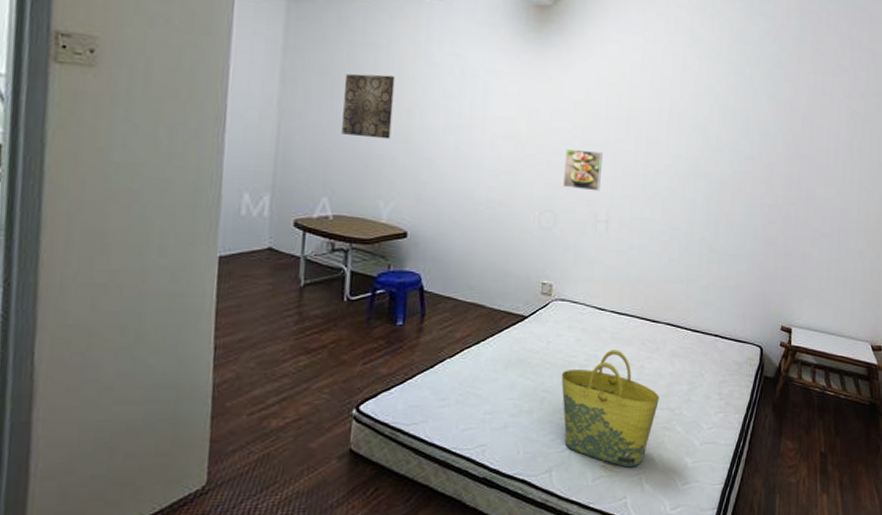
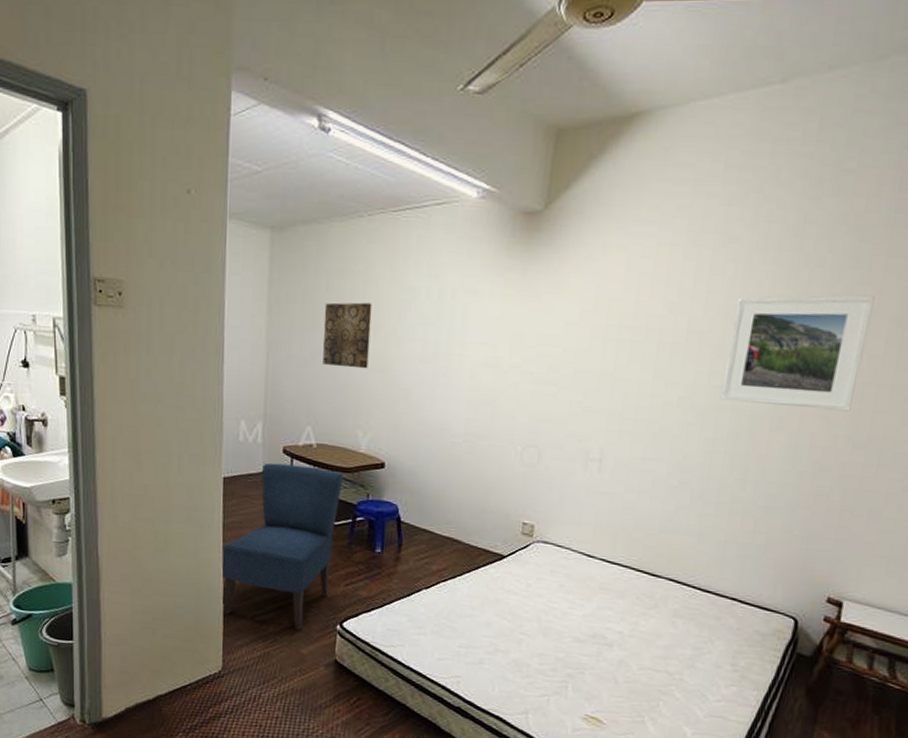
chair: none [212,237,364,422] -> present [221,462,344,630]
tote bag: present [561,350,659,468] -> none [541,600,656,726]
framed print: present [563,148,603,191] -> none [550,377,598,426]
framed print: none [696,86,793,176] -> present [720,295,875,412]

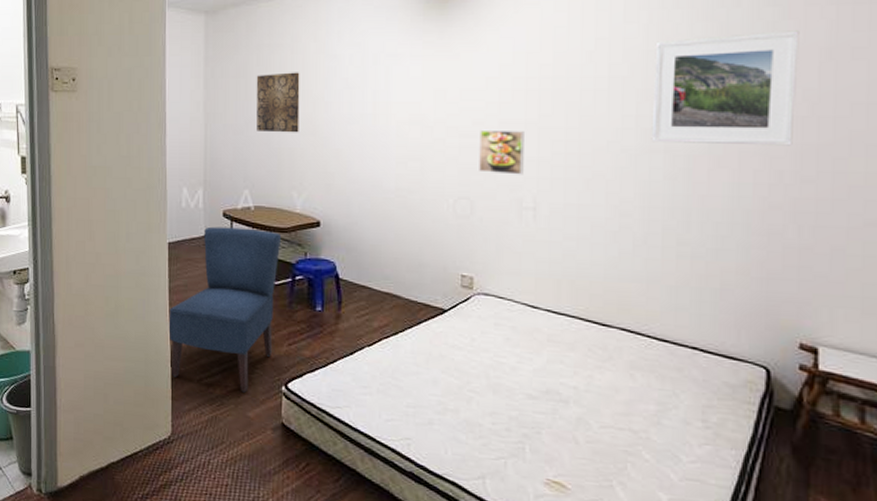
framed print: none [550,377,598,426] -> present [479,129,524,175]

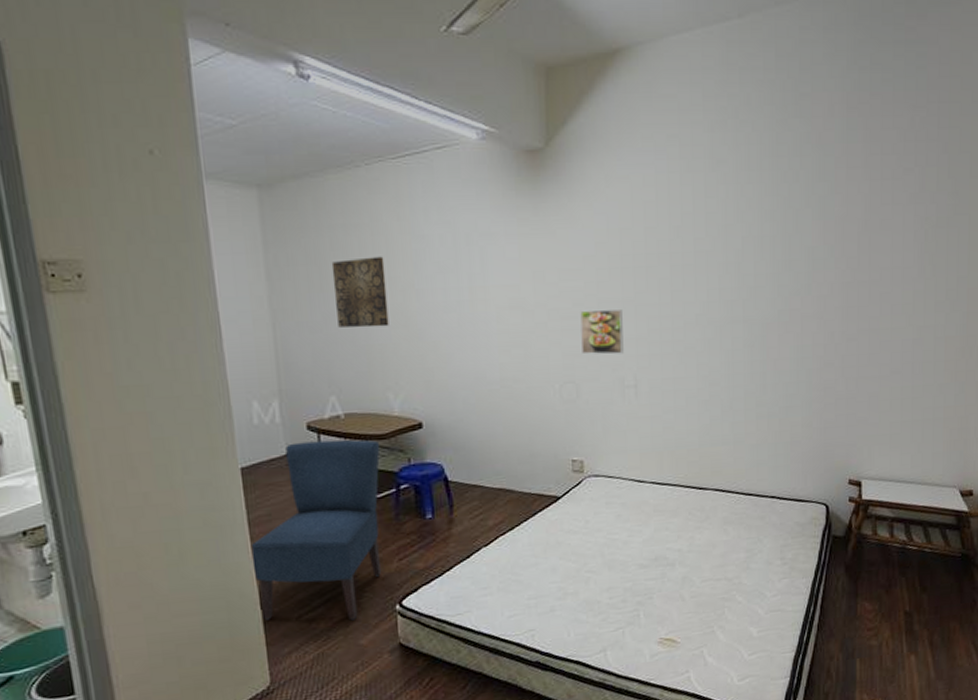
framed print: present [651,30,800,146] -> none [732,204,843,313]

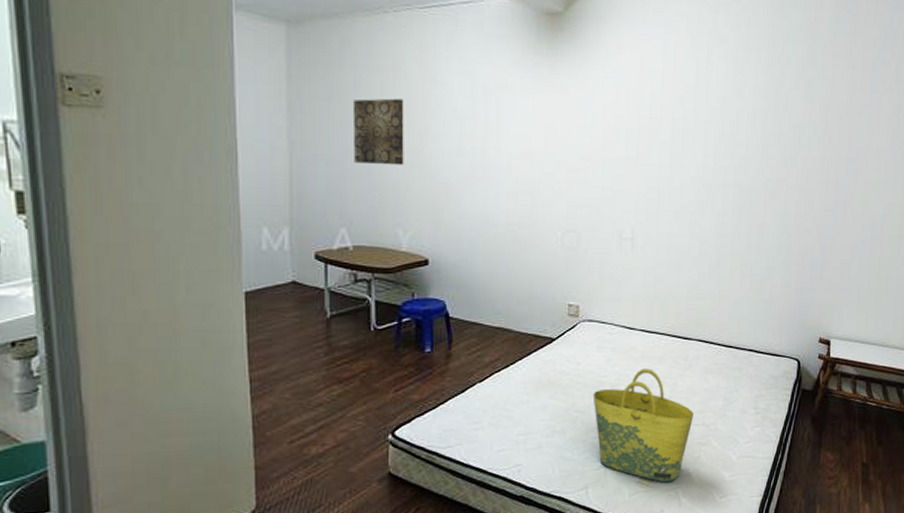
chair: present [250,439,382,621] -> none [248,270,386,448]
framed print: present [580,309,624,355] -> none [585,165,625,208]
tote bag: none [604,522,714,642] -> present [593,368,694,483]

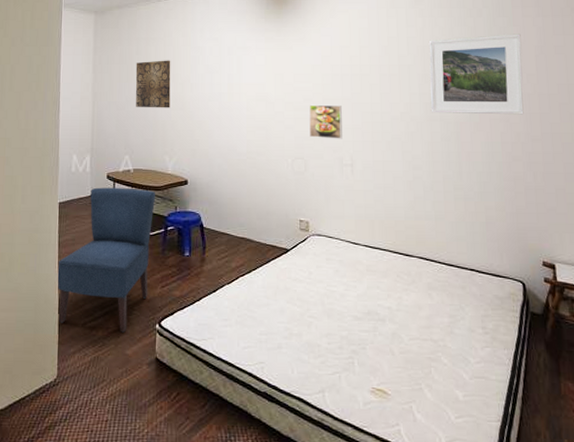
chair: none [248,270,386,448] -> present [57,187,156,333]
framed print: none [585,165,625,208] -> present [309,104,343,139]
tote bag: present [593,368,694,483] -> none [324,281,421,395]
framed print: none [725,87,828,182] -> present [428,34,524,115]

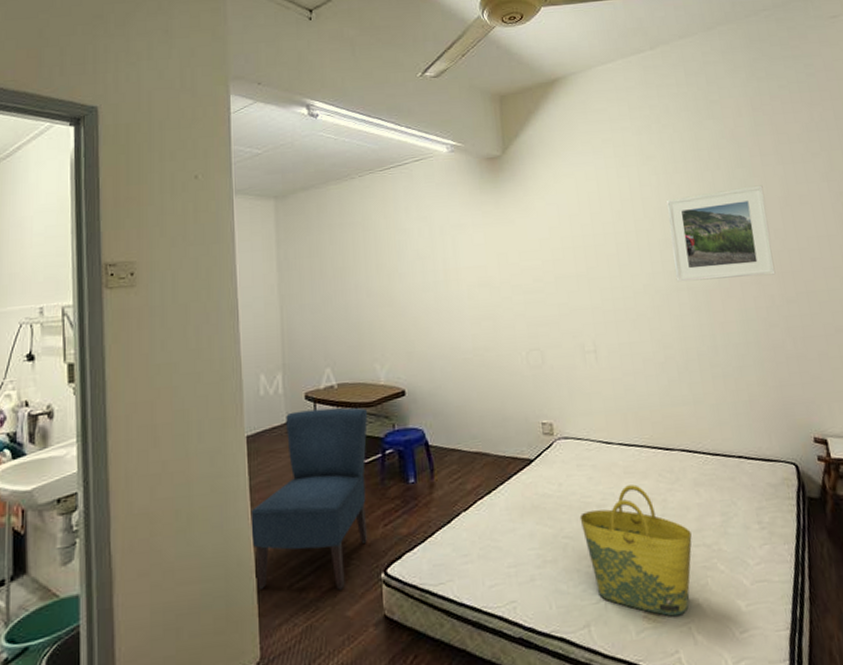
wall art: present [135,60,171,108] -> none [330,247,377,308]
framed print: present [309,104,343,139] -> none [540,283,582,324]
tote bag: none [324,281,421,395] -> present [579,484,692,617]

